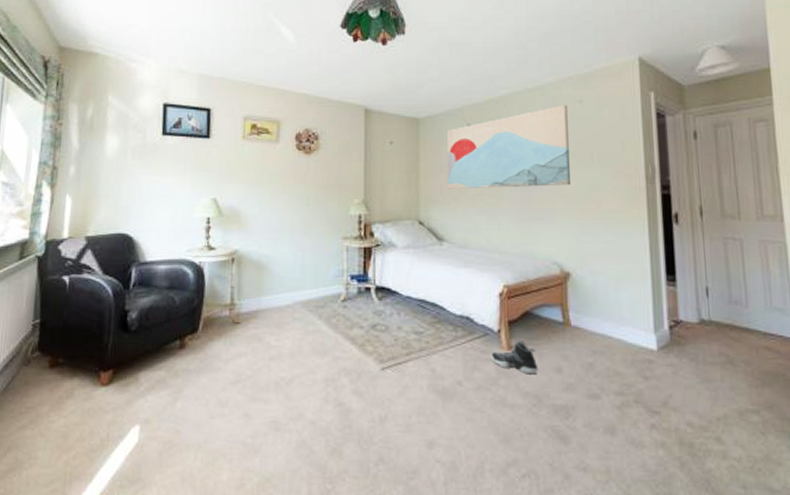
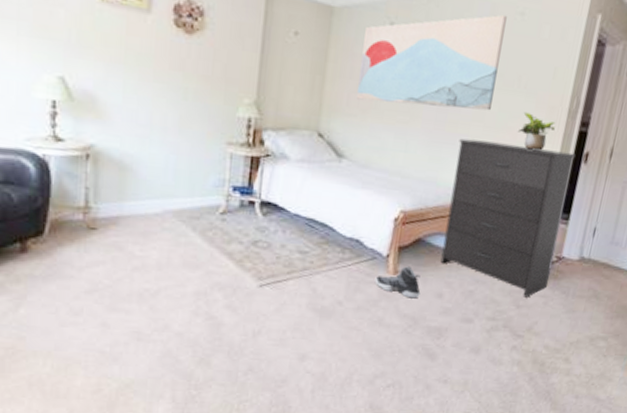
dresser: none [547,213,671,368] -> present [440,138,576,298]
potted plant: none [601,183,636,216] -> present [518,112,556,151]

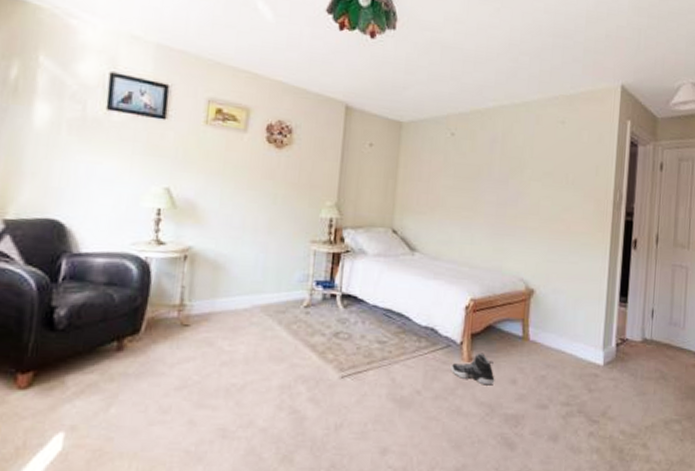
wall art: present [357,14,507,111] -> none [425,123,550,205]
dresser: present [440,138,576,298] -> none [511,230,625,381]
potted plant: present [518,112,556,151] -> none [571,205,603,239]

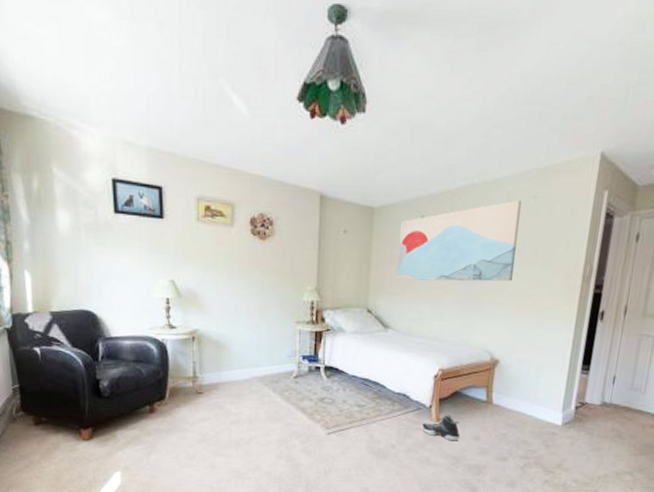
wall art: none [425,123,550,205] -> present [397,200,521,282]

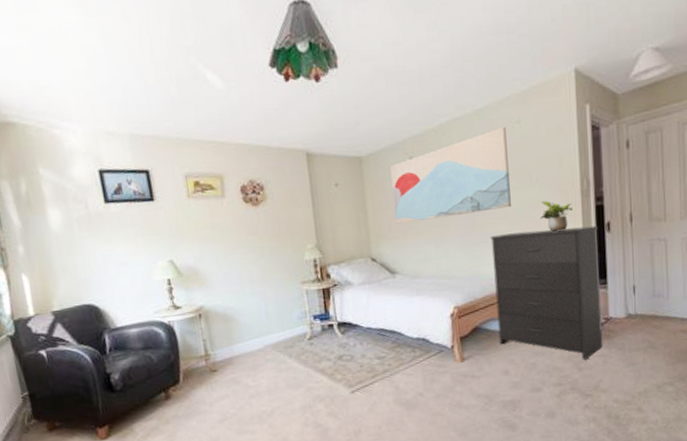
sneaker: present [421,414,460,441] -> none [446,352,489,380]
dresser: none [476,306,592,439] -> present [490,225,602,360]
potted plant: none [538,280,571,312] -> present [540,201,572,232]

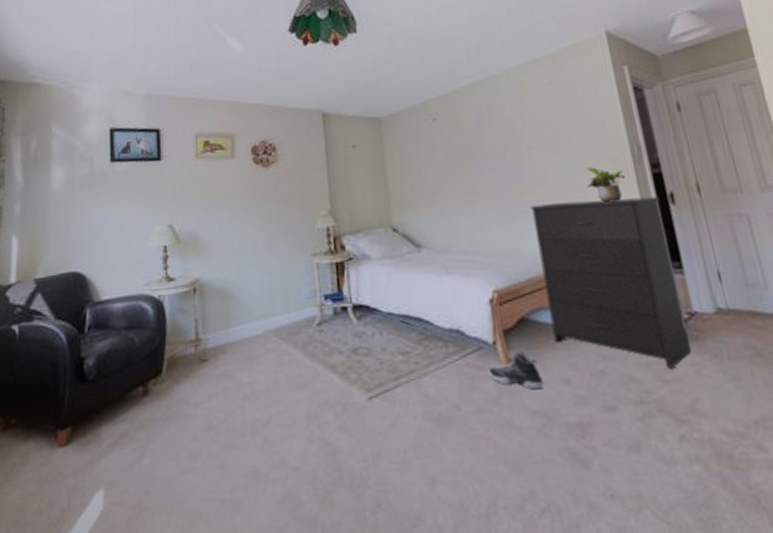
wall art: present [391,126,511,224] -> none [412,88,552,190]
sneaker: none [446,352,489,380] -> present [488,351,544,390]

